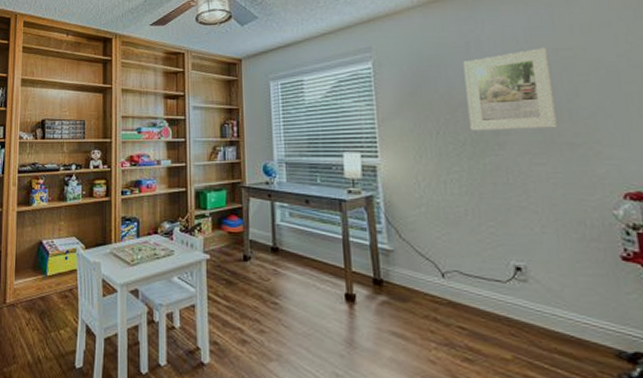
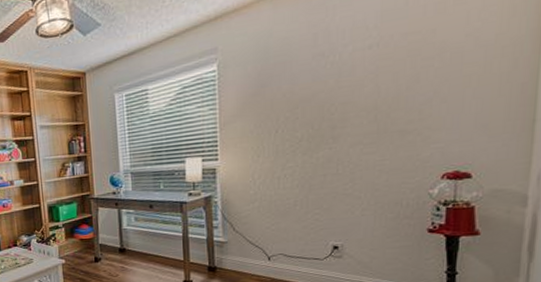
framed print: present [463,47,559,131] -> none [308,32,397,127]

